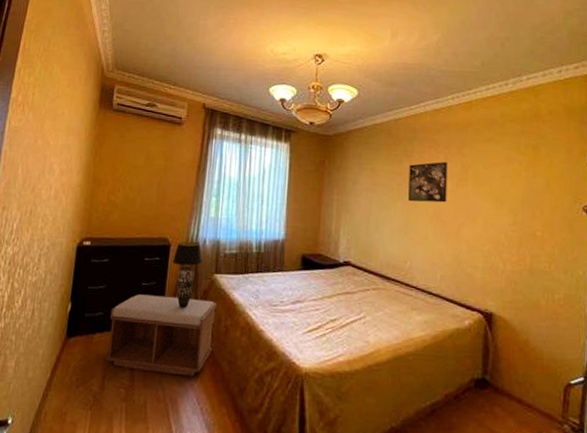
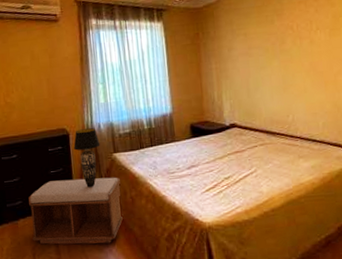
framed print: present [408,162,447,203] -> none [281,15,322,58]

